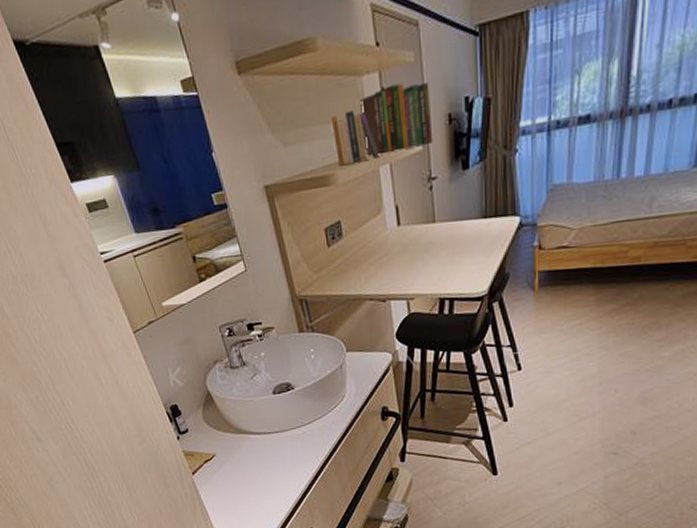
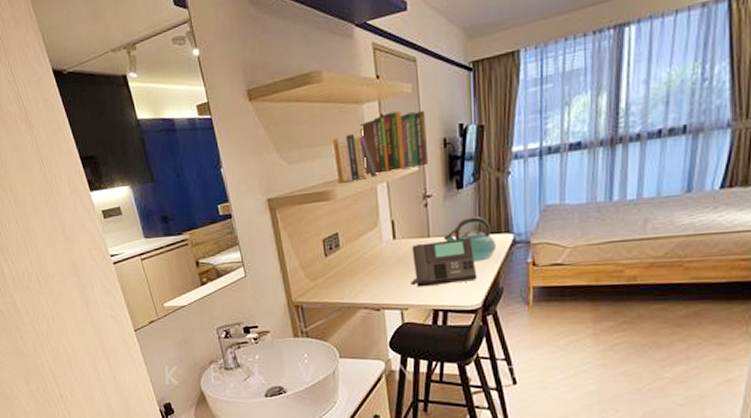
phone: none [416,221,484,276] -> present [410,237,478,287]
kettle: none [449,198,502,247] -> present [444,216,496,262]

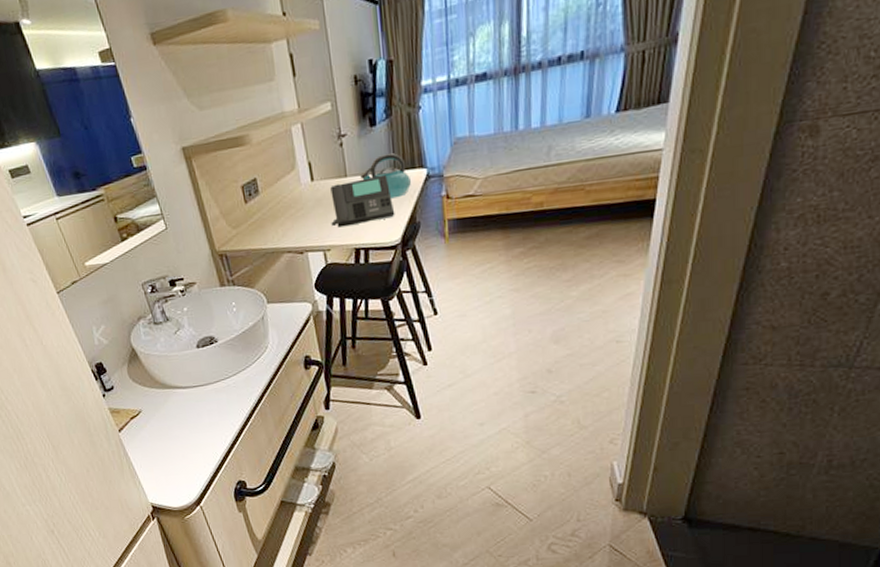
books: present [332,134,377,183] -> none [243,75,291,127]
books: present [360,111,429,175] -> none [271,48,341,117]

